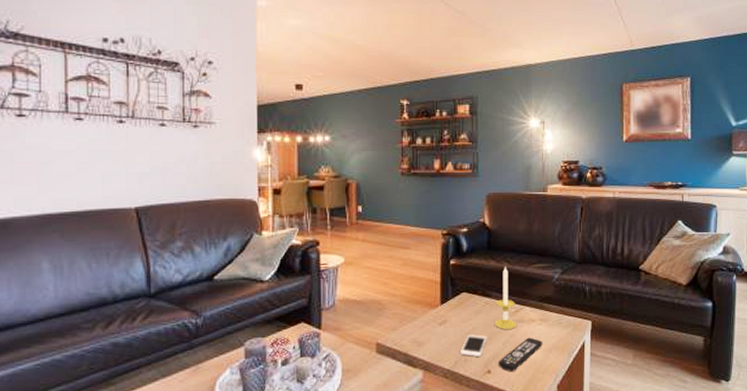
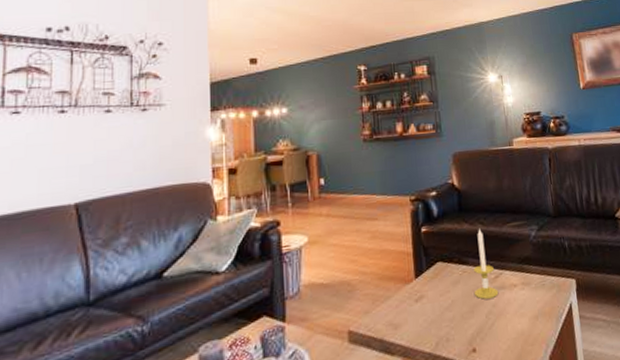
cell phone: present [461,334,487,357] -> none [441,308,469,335]
remote control: present [499,337,543,372] -> none [483,305,529,348]

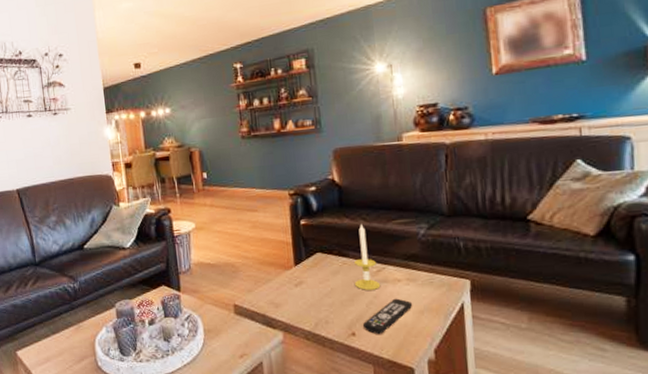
remote control: none [483,305,529,348] -> present [363,298,413,335]

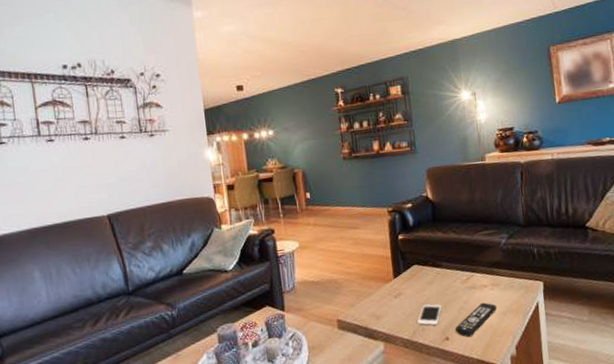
cell phone: none [320,296,348,319] -> present [418,304,442,326]
candle: present [354,223,381,290] -> none [447,236,470,297]

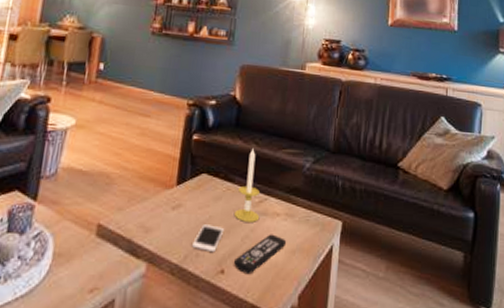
candle: none [447,236,470,297] -> present [233,147,260,222]

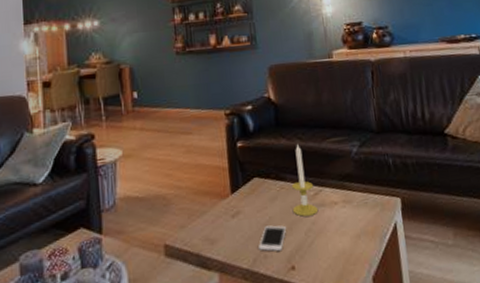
remote control: present [234,234,287,275] -> none [302,223,350,267]

